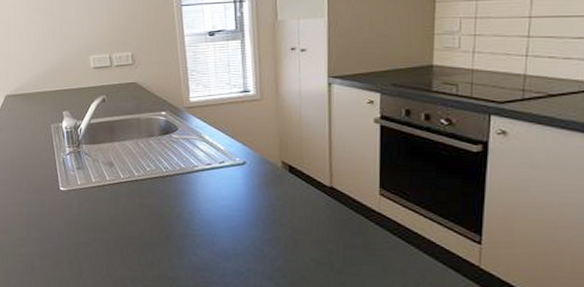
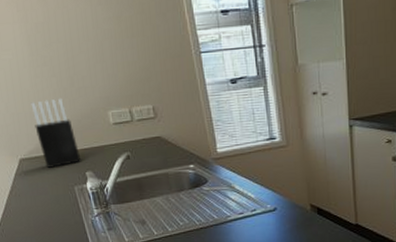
knife block: none [22,41,61,106] -> present [30,98,82,169]

